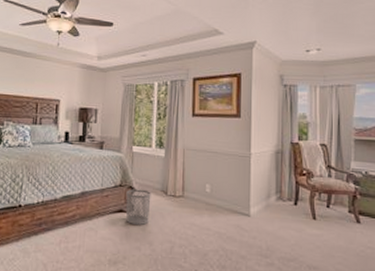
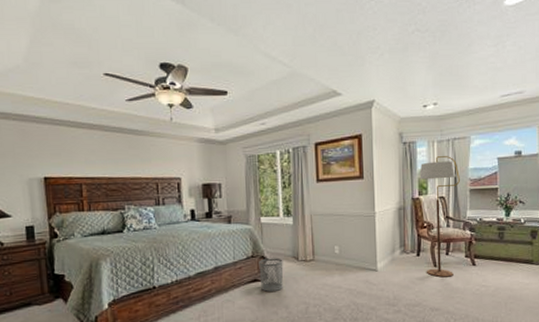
floor lamp: none [300,102,343,233] -> present [419,156,460,278]

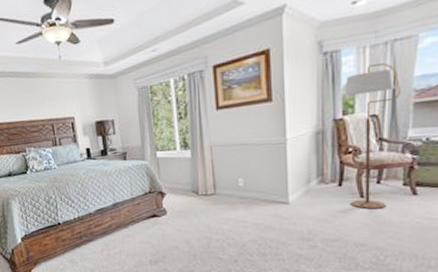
waste bin: present [259,258,284,293] -> none [156,193,183,228]

